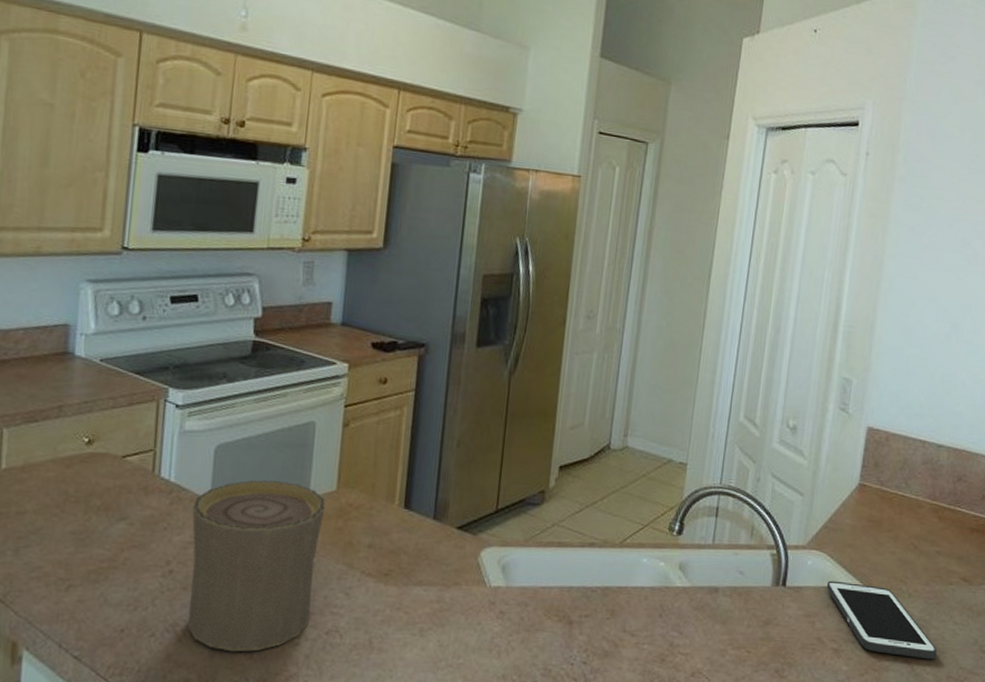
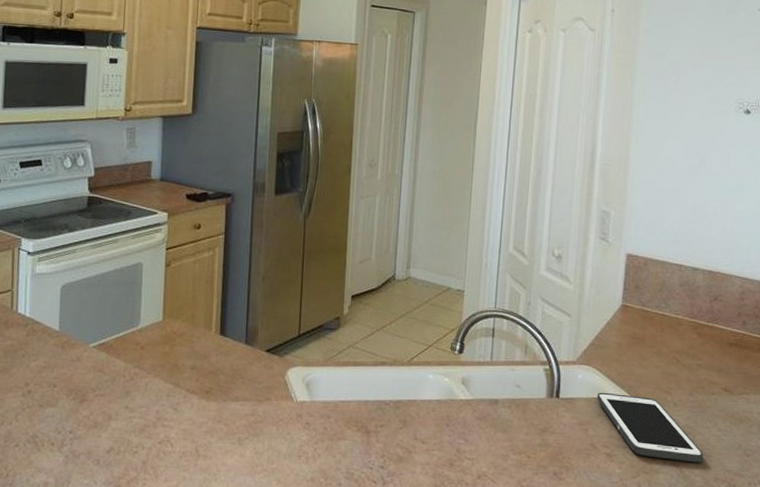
cup: present [188,480,325,652] -> none [44,313,154,459]

